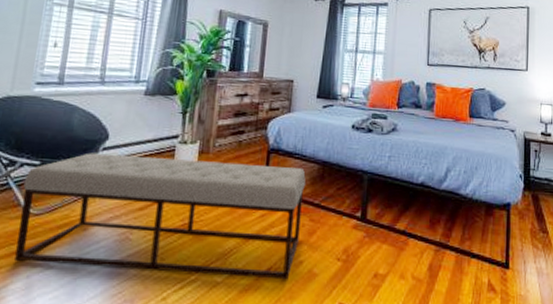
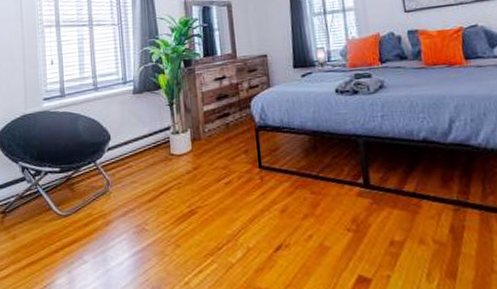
bench: present [15,152,306,280] -> none [50,141,304,259]

